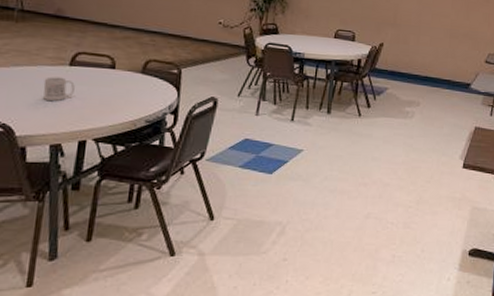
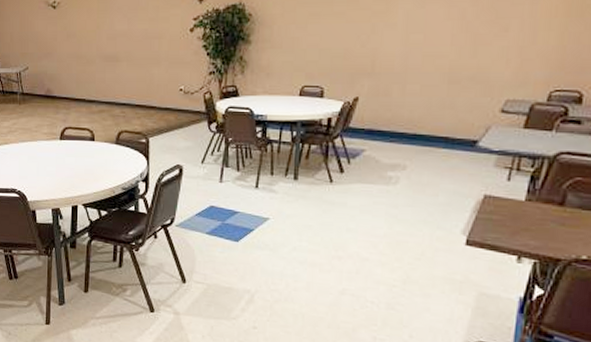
mug: present [43,77,75,101] -> none [43,150,65,171]

